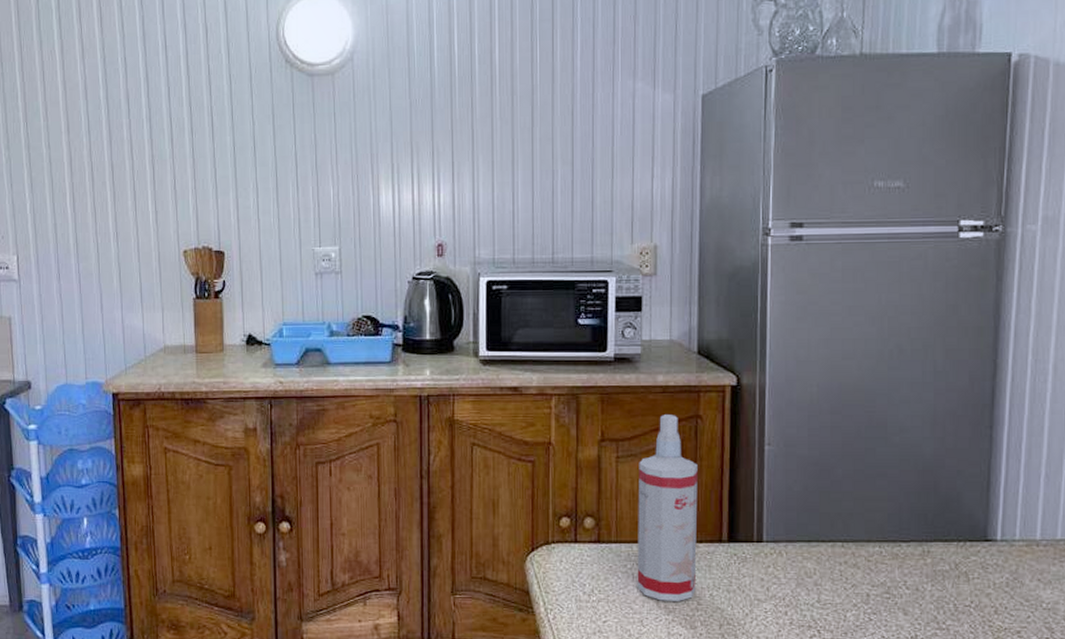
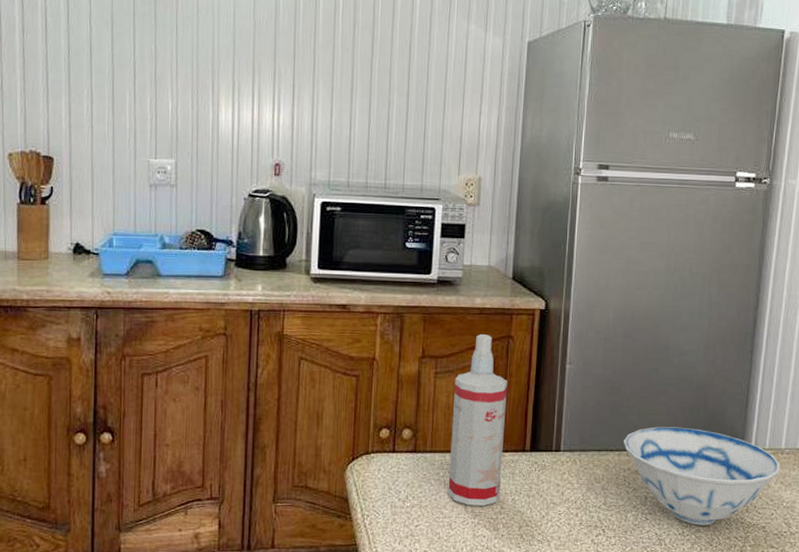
ceramic bowl: none [838,514,1036,628] -> present [624,427,780,525]

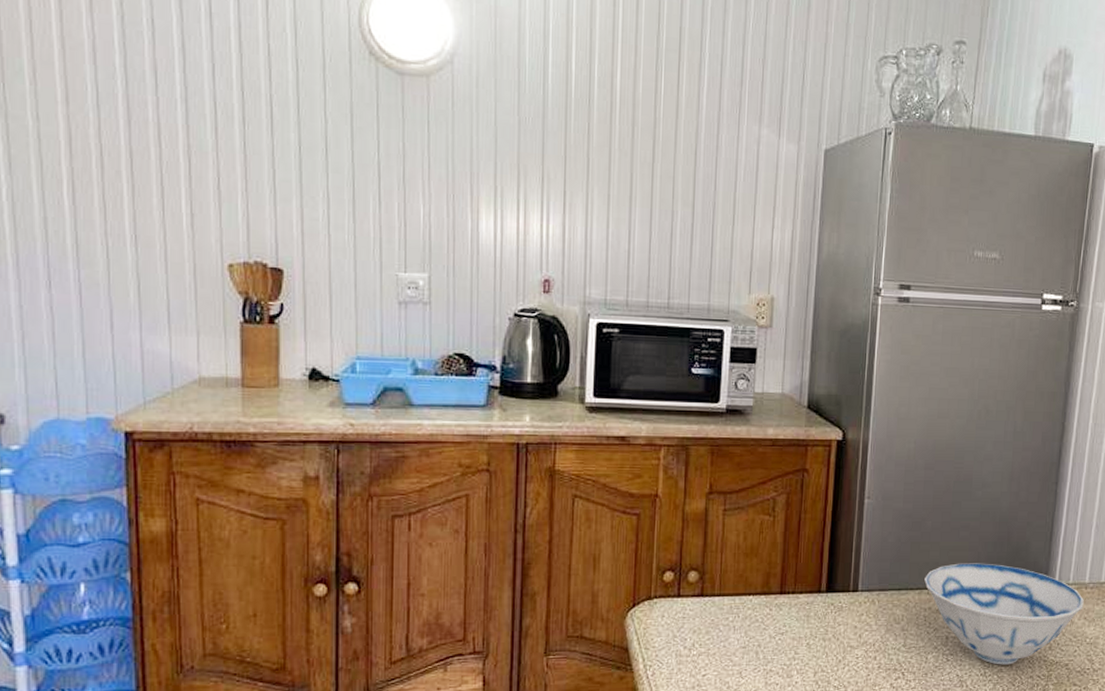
spray bottle: present [448,334,507,506] -> none [737,468,802,652]

